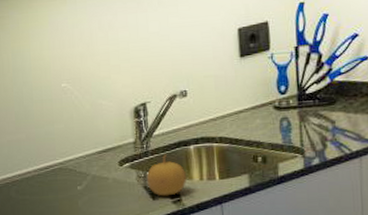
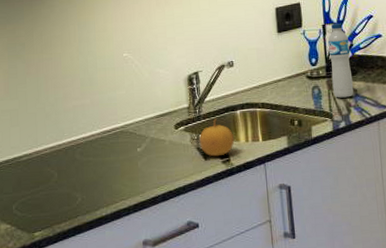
water bottle: none [300,45,331,131] -> present [327,24,354,98]

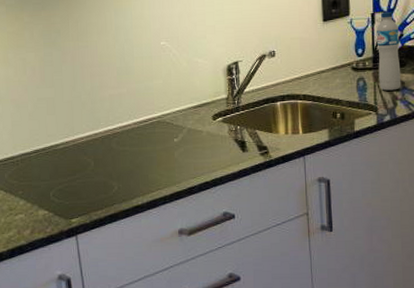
fruit: present [199,118,234,157] -> none [237,109,273,149]

